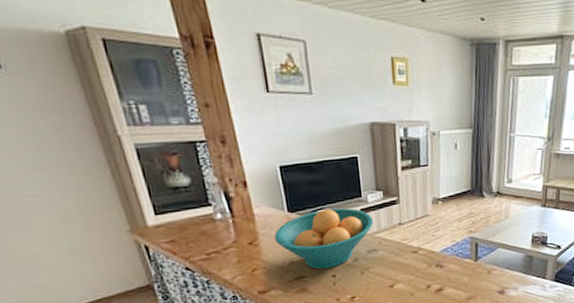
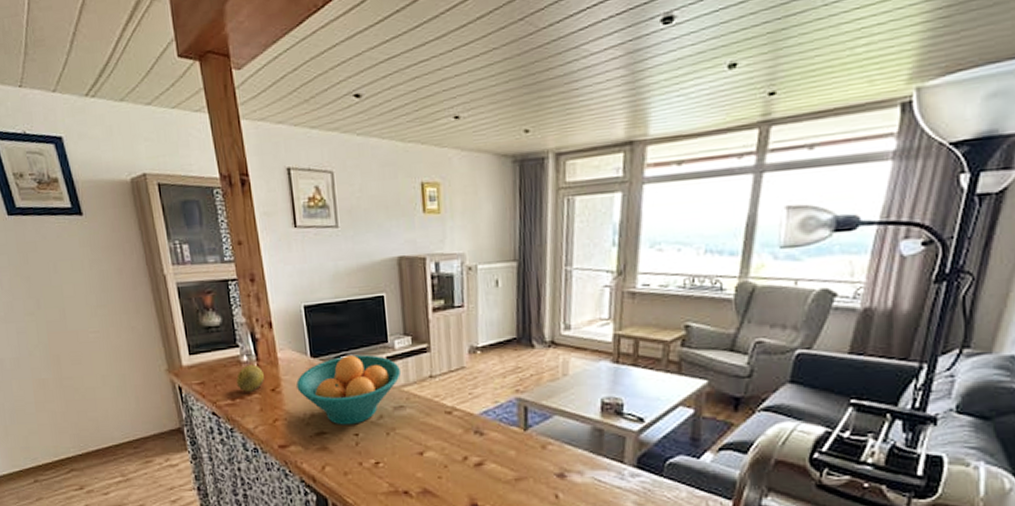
fruit: none [210,221,241,247] -> present [236,364,264,392]

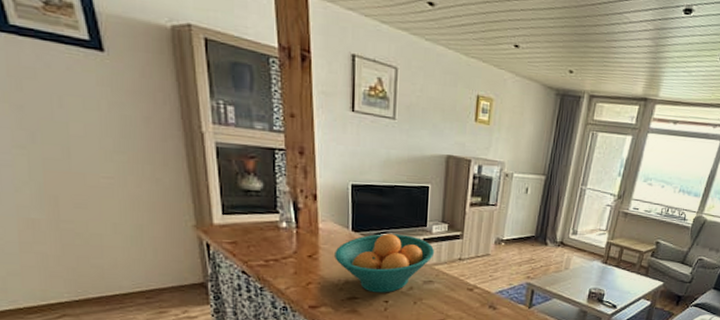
fruit: present [236,364,264,392] -> none [273,231,302,256]

